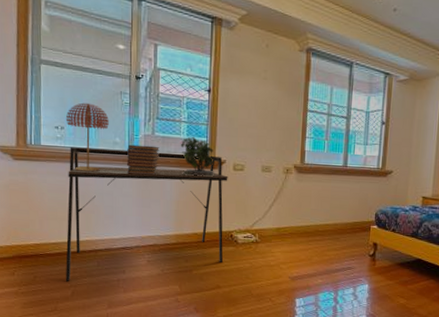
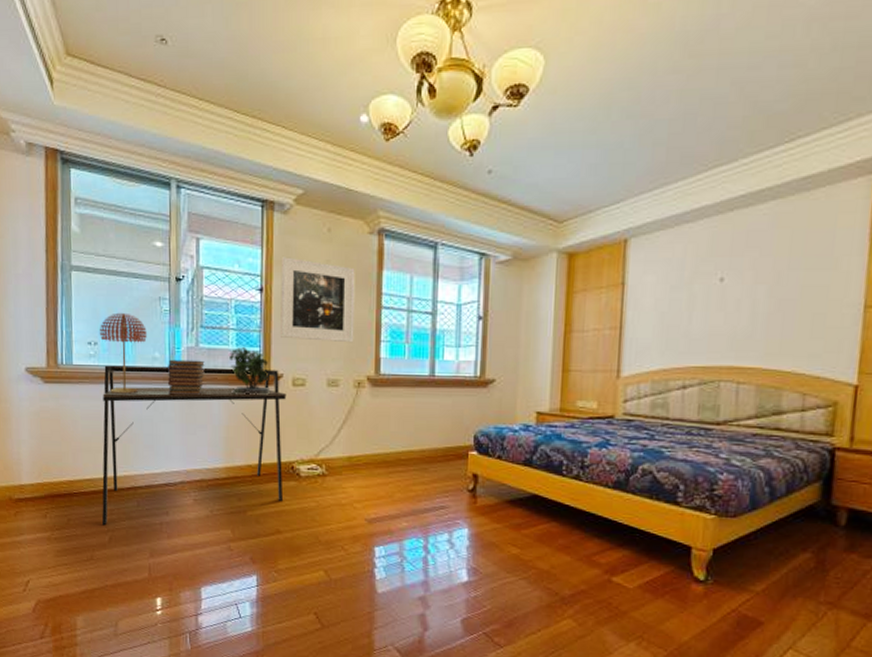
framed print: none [225,65,287,138] -> present [281,257,355,343]

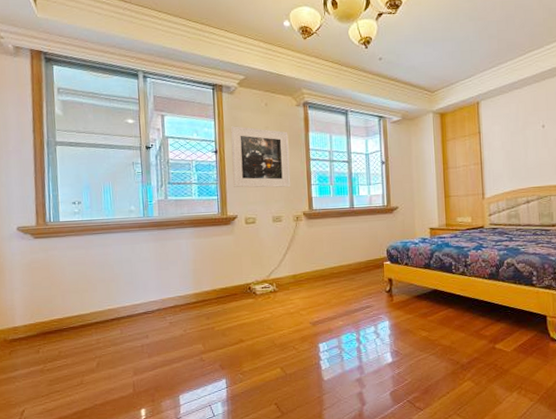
table lamp: present [99,312,147,394] -> none [82,176,124,242]
desk: present [101,365,287,526] -> none [87,213,243,354]
book stack: present [168,359,205,396] -> none [142,209,174,240]
potted plant: present [230,346,271,395] -> none [193,196,229,234]

